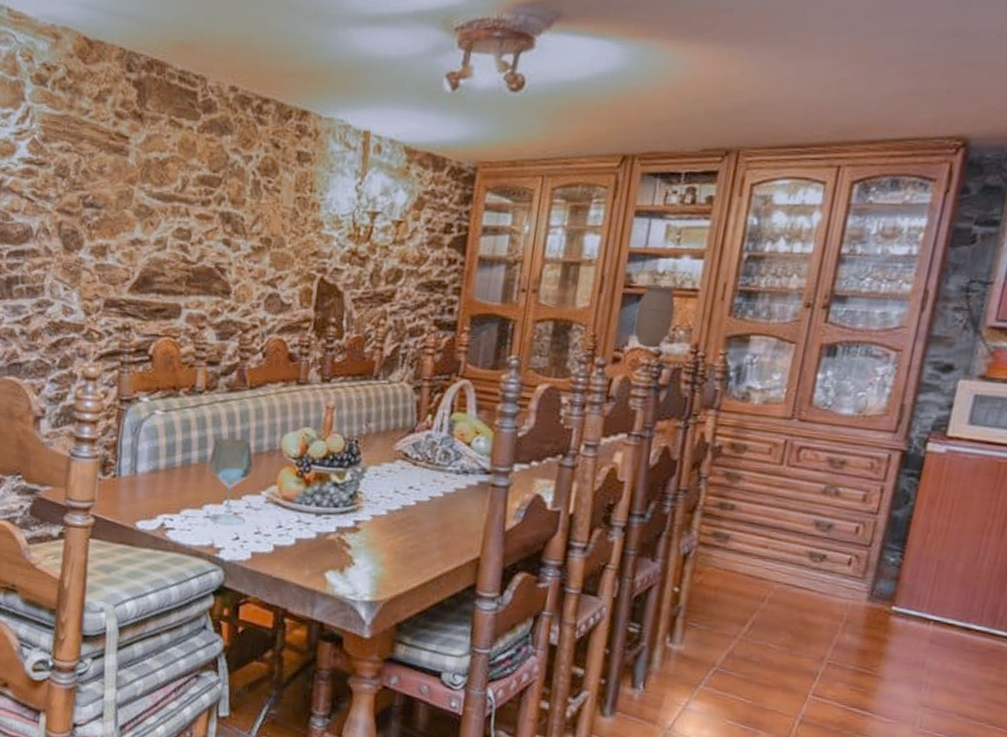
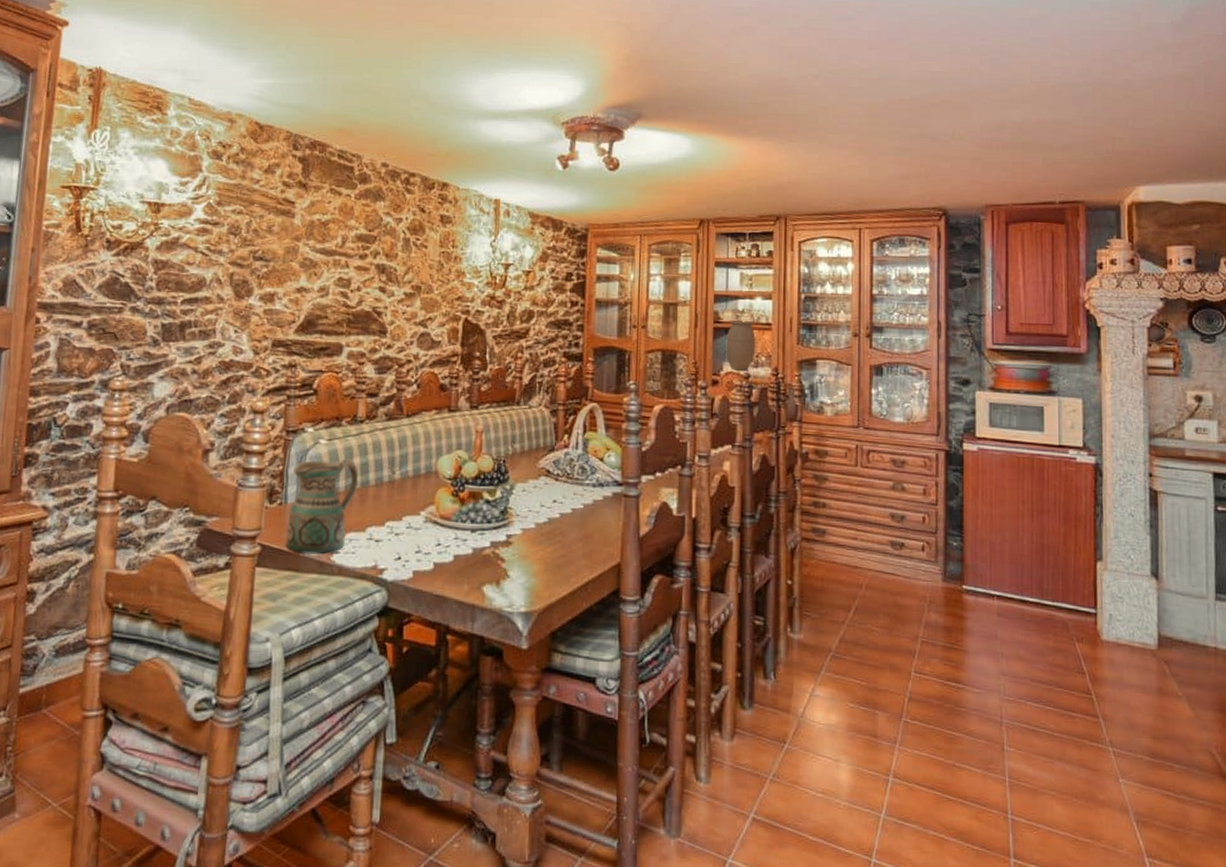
ceramic pitcher: none [120,432,197,530] -> present [286,459,359,555]
wine glass: present [208,438,254,526] -> none [370,463,413,547]

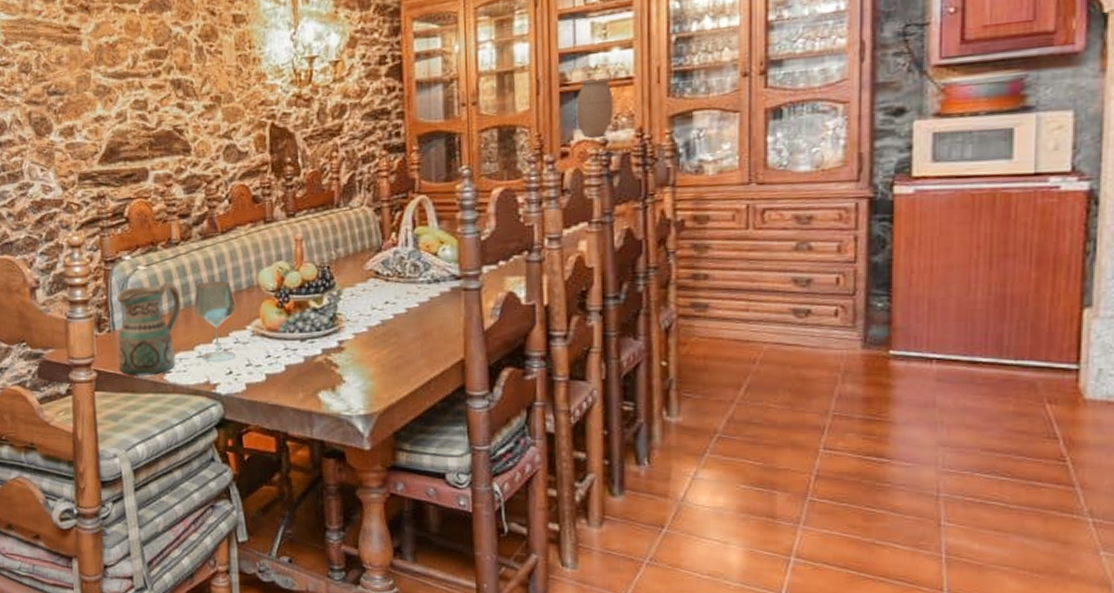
wine glass: none [370,463,413,547] -> present [193,281,236,362]

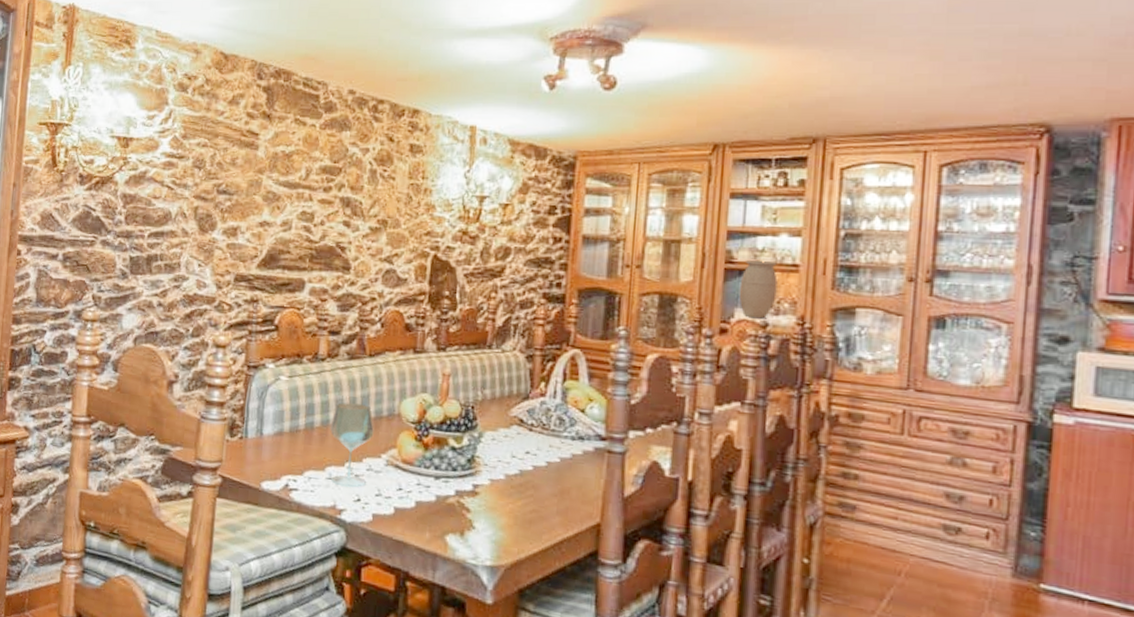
ceramic pitcher: present [117,282,182,376] -> none [246,396,319,490]

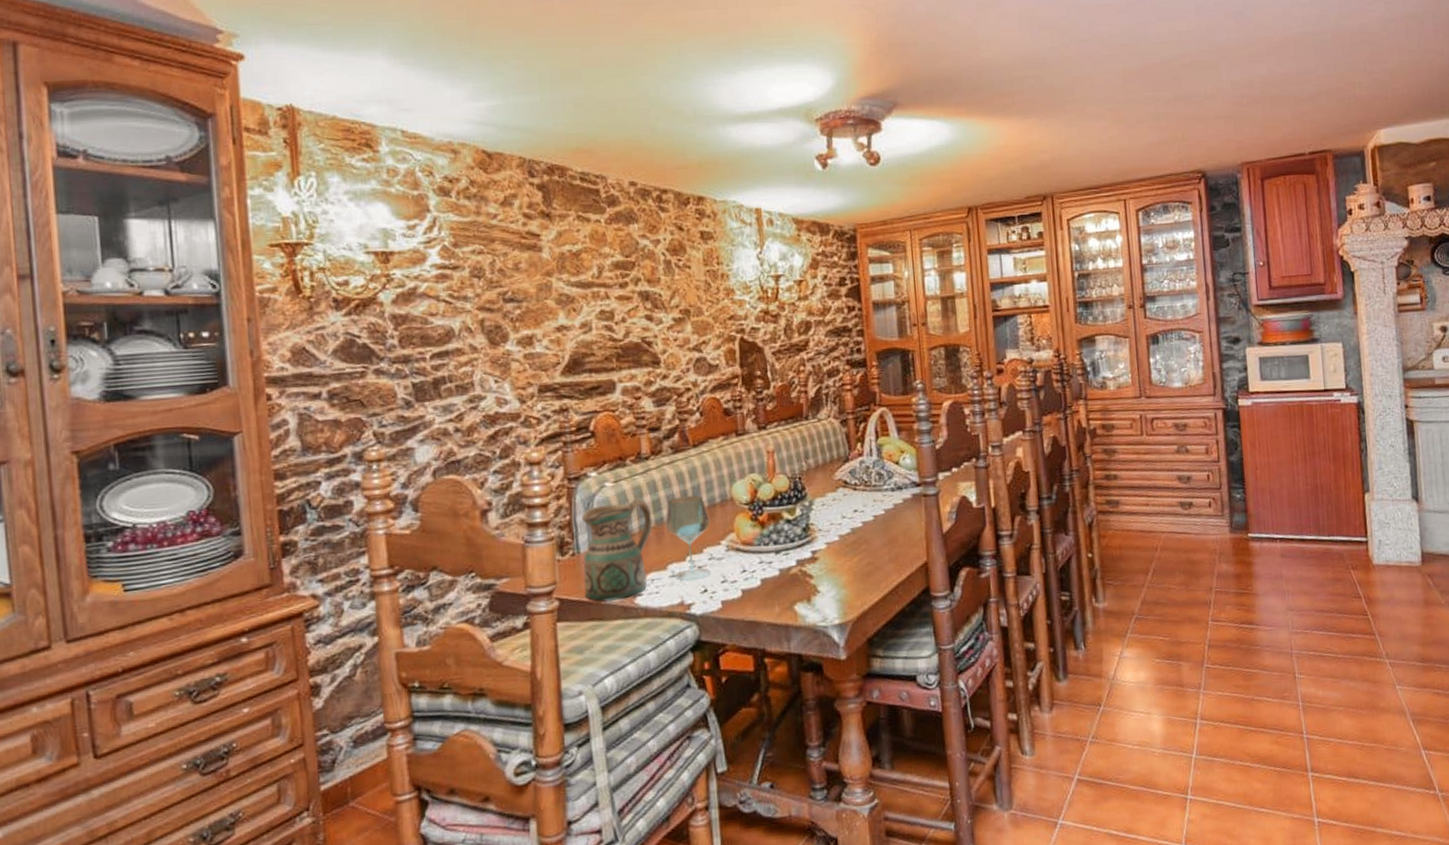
ceramic pitcher: none [246,396,319,490] -> present [582,499,653,602]
decorative vase: present [738,260,778,319] -> none [1006,305,1036,357]

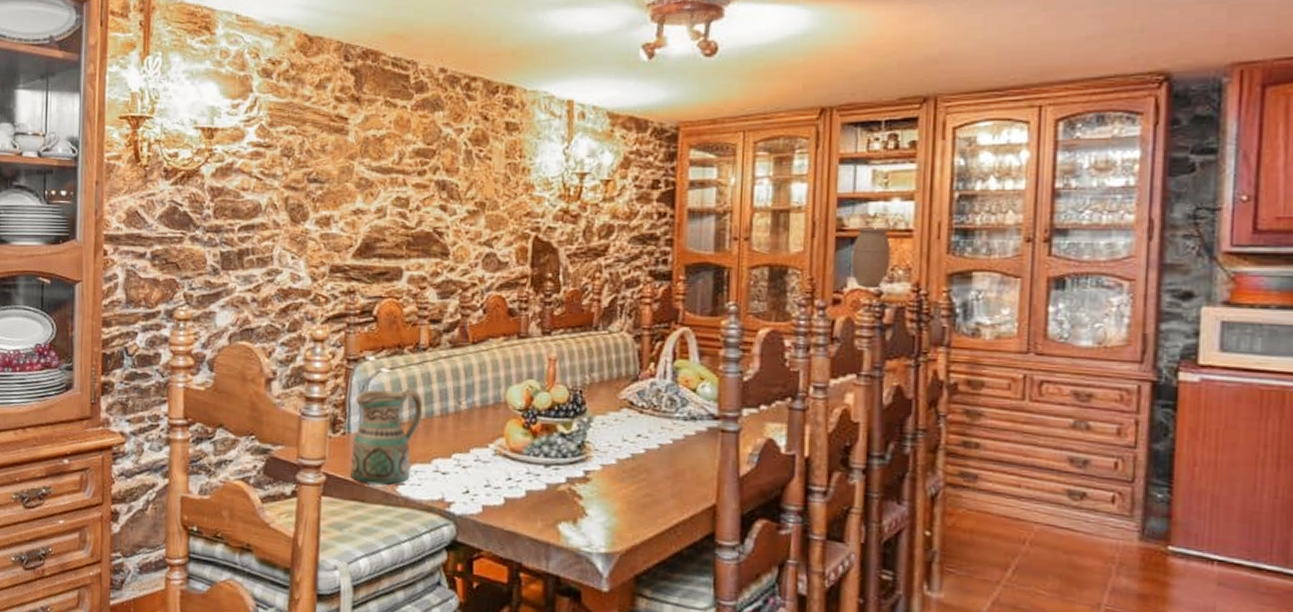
wine glass: present [665,495,710,582] -> none [435,393,480,480]
decorative vase: none [1006,305,1036,357] -> present [851,228,891,287]

